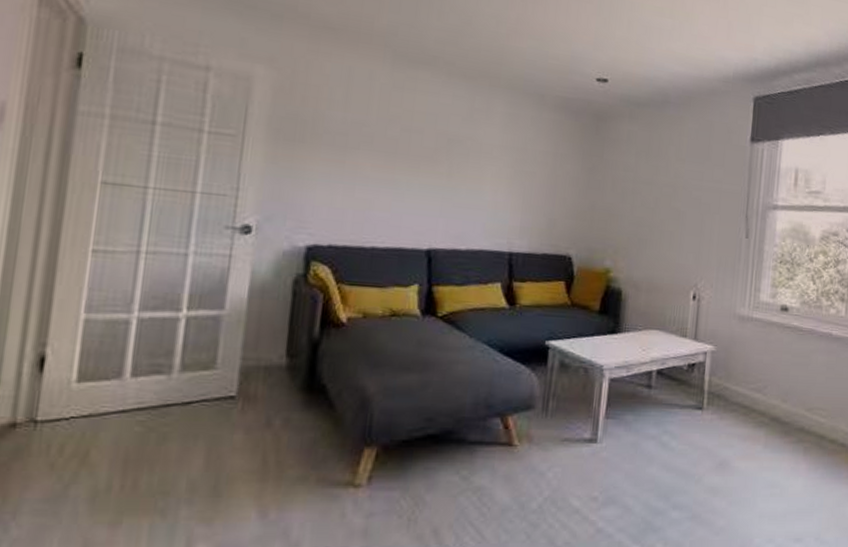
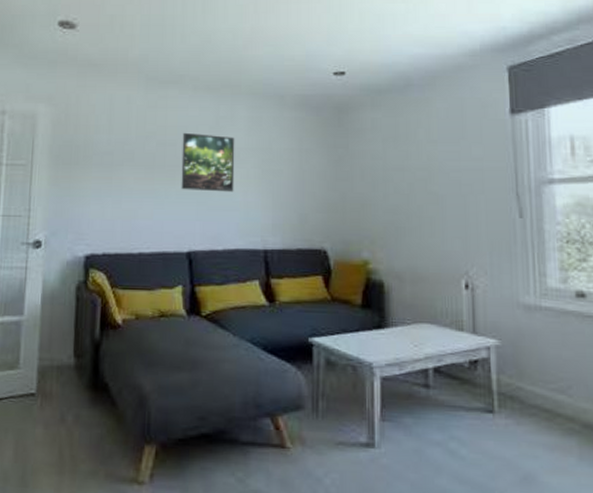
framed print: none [425,120,489,191] -> present [181,132,235,192]

